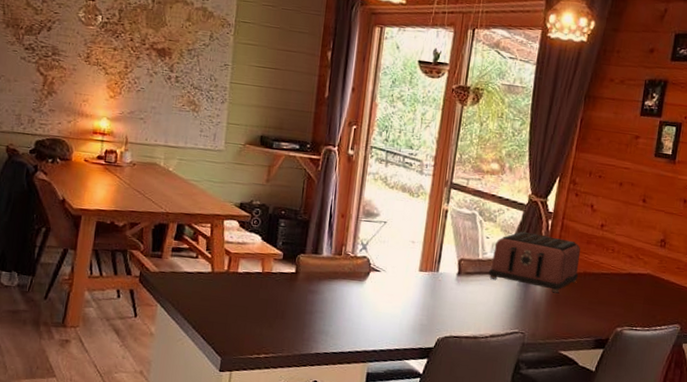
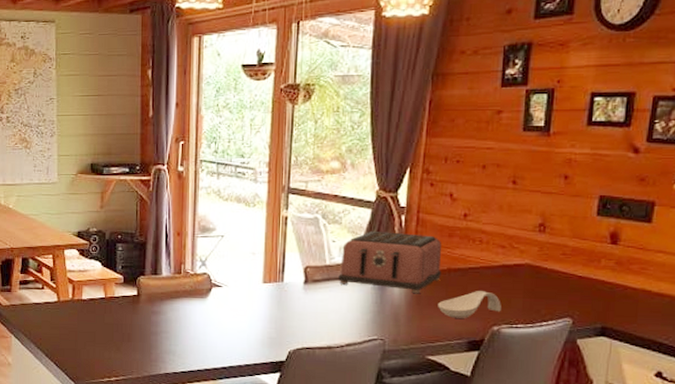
spoon rest: none [573,294,625,319] -> present [438,291,501,318]

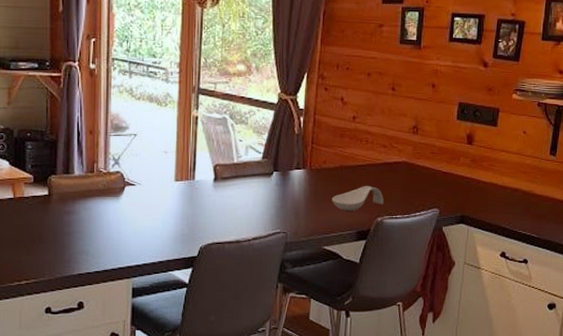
toaster: present [338,230,442,294] -> none [245,130,335,190]

